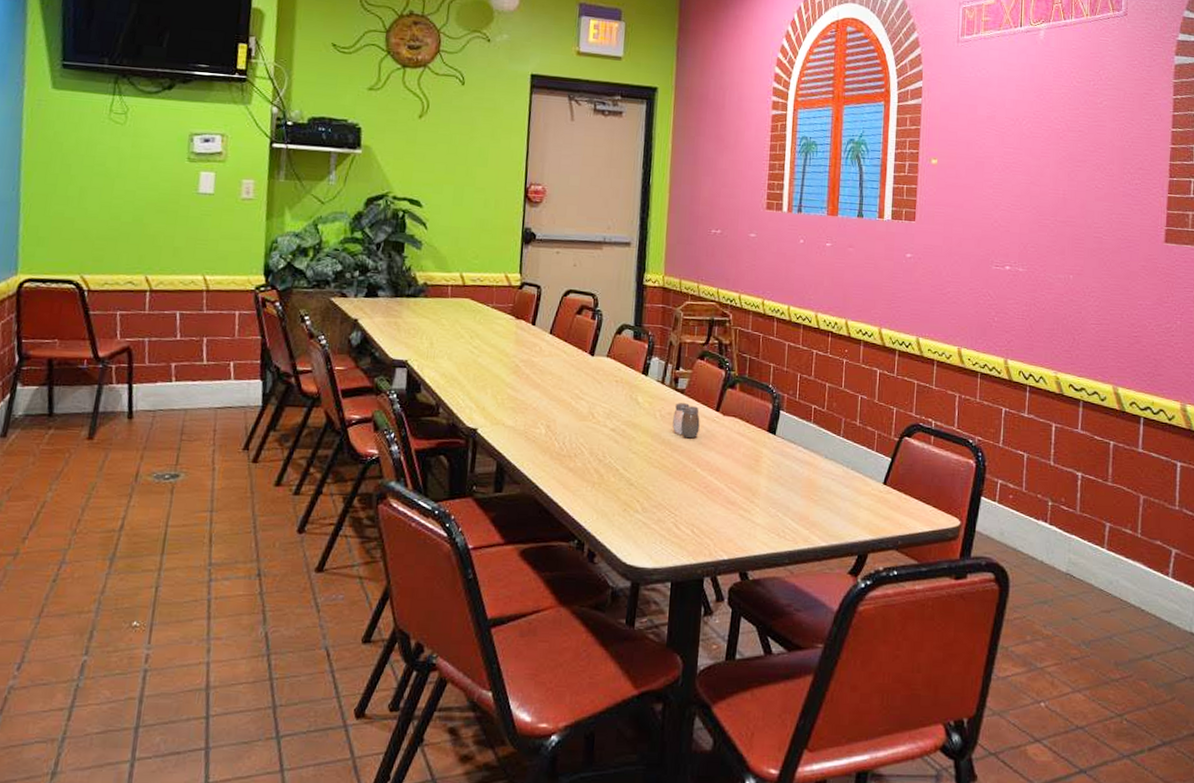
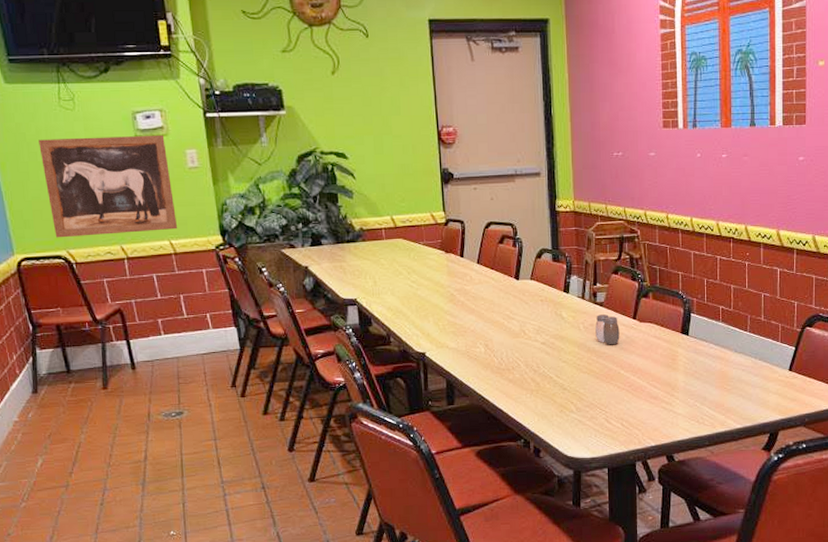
wall art: none [71,151,221,264] -> present [38,135,178,238]

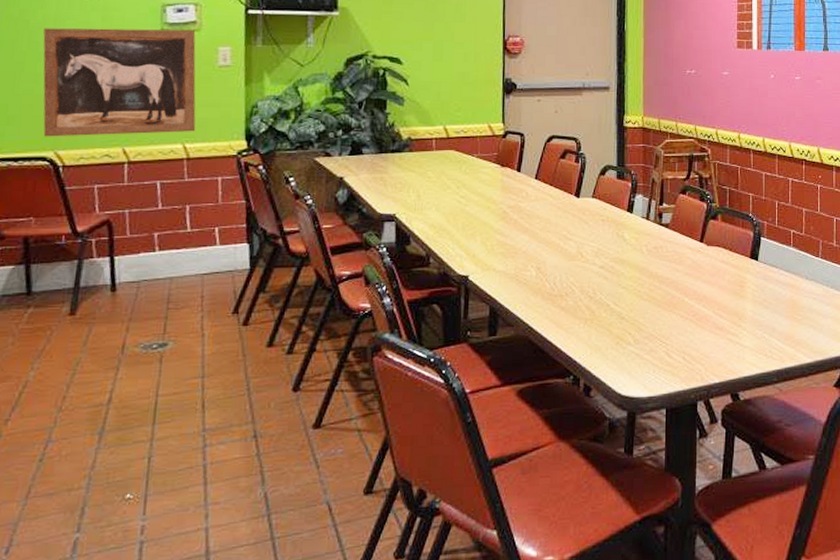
salt and pepper shaker: present [595,314,620,345] -> none [659,237,685,270]

